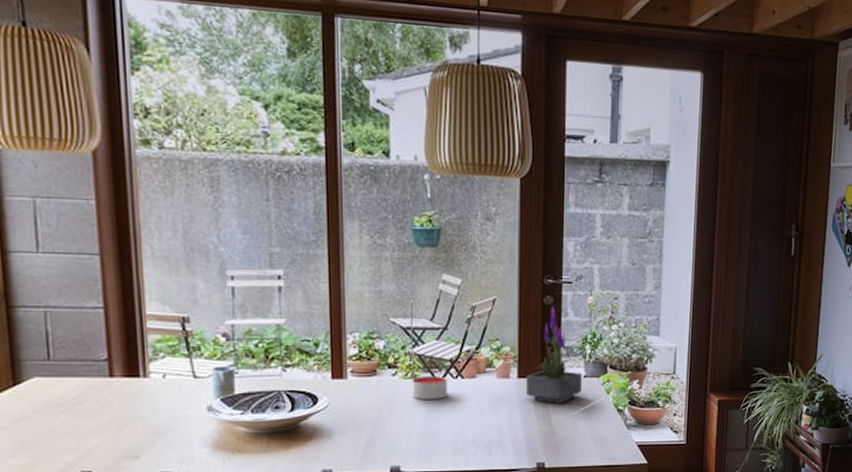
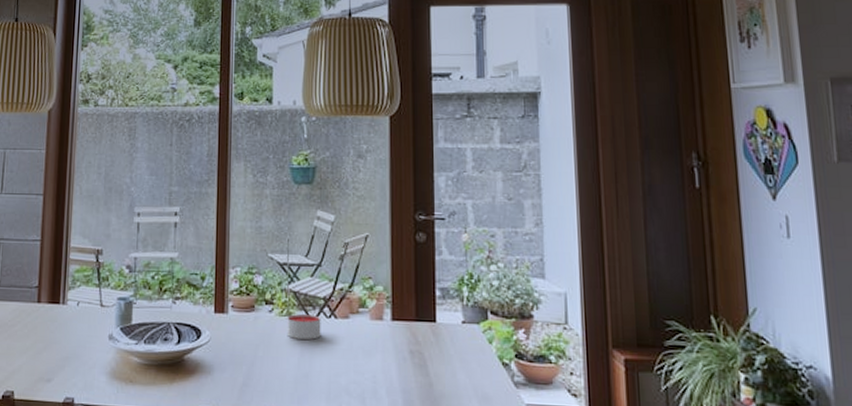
potted plant: present [525,305,582,403] -> none [400,242,460,352]

